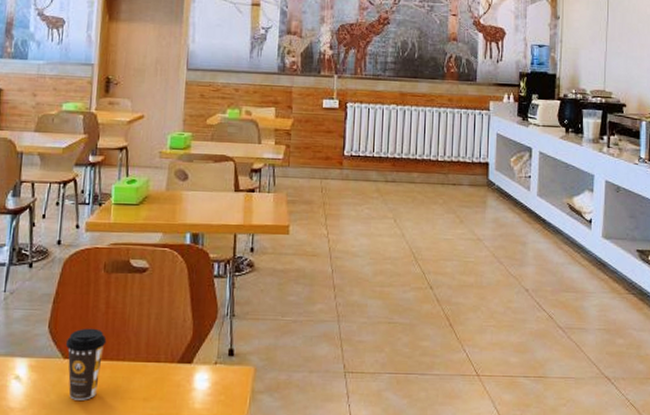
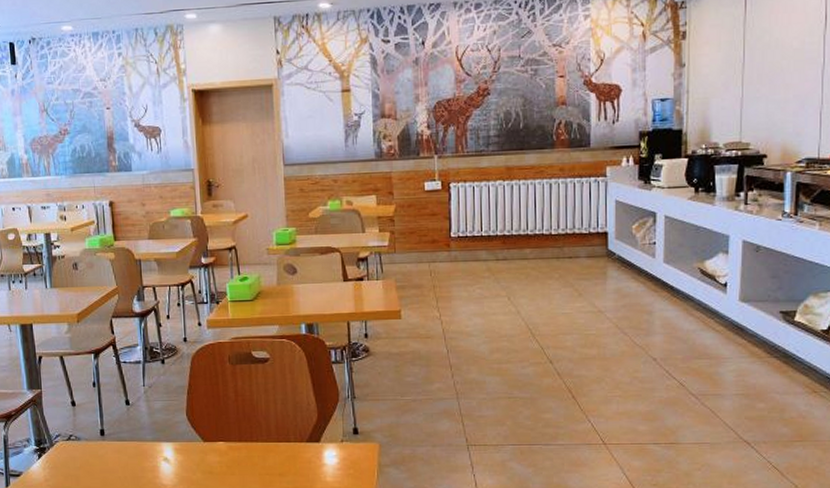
coffee cup: present [65,328,107,400] -> none [203,414,240,477]

